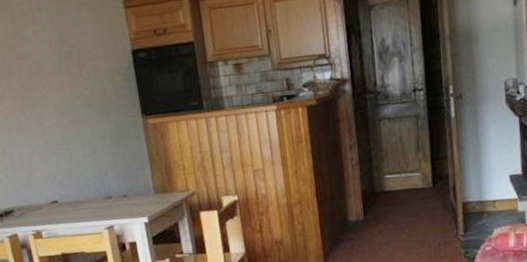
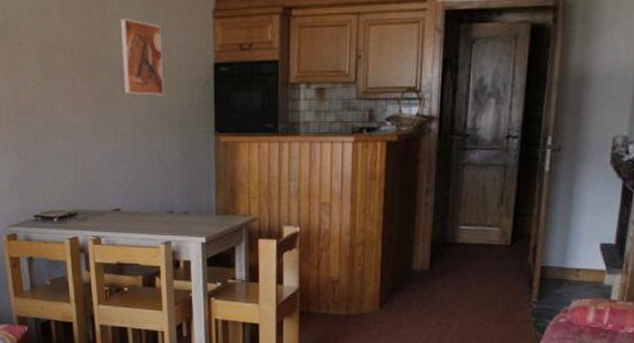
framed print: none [31,15,86,88] -> present [120,18,163,95]

